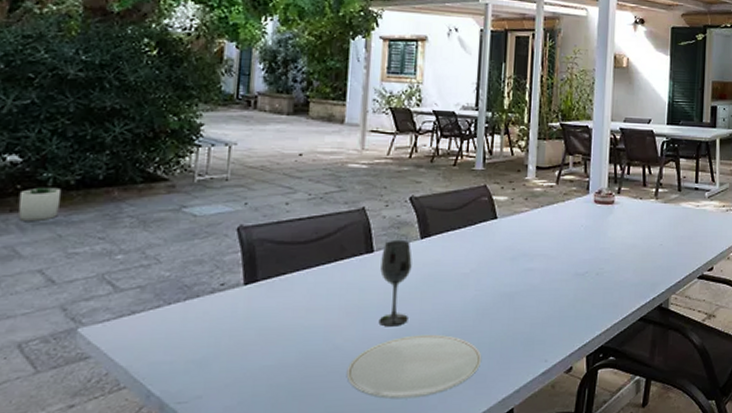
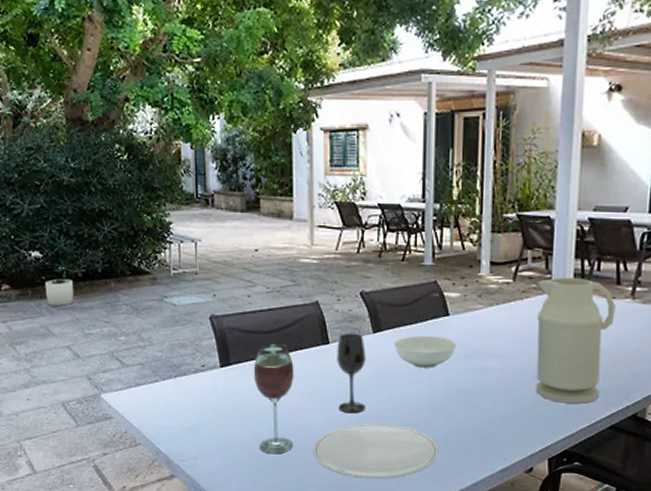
wineglass: none [283,254,332,383] -> present [253,343,294,454]
bowl: none [441,239,503,272] -> present [394,335,457,368]
water jug: none [575,181,643,299] -> present [535,278,616,404]

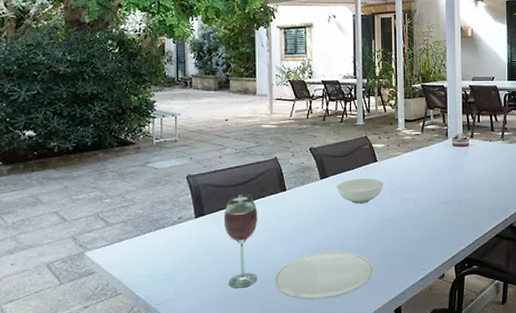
planter: present [44,278,74,306] -> none [36,153,63,177]
wine glass: present [337,333,366,414] -> none [292,180,316,246]
water jug: present [535,278,616,404] -> none [438,128,492,221]

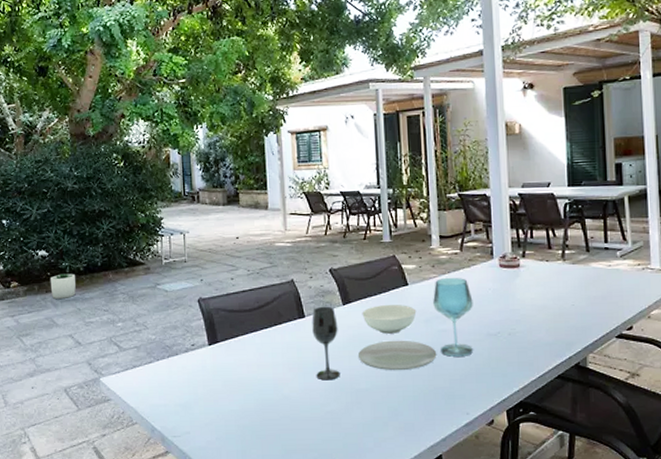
planter: none [36,153,63,177] -> present [50,273,76,299]
wineglass: present [223,193,258,289] -> none [238,320,277,424]
plate: present [274,251,374,300] -> none [295,387,409,442]
wine glass: none [292,180,316,246] -> present [312,306,340,381]
plate: none [332,208,400,236] -> present [357,340,437,371]
wine glass: none [398,155,431,222] -> present [433,278,473,357]

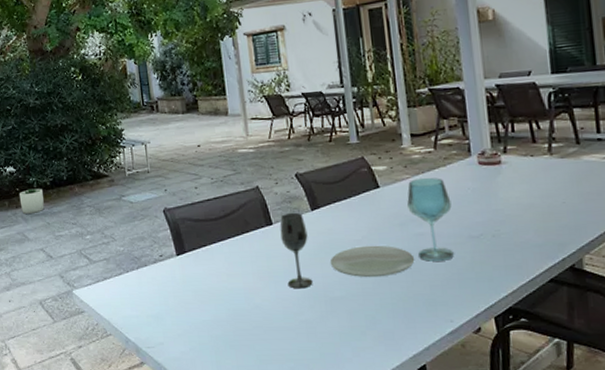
bowl: present [362,304,417,334] -> none [332,208,390,239]

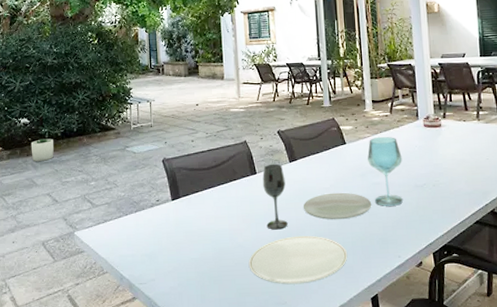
plate: none [268,295,388,352] -> present [248,235,348,285]

